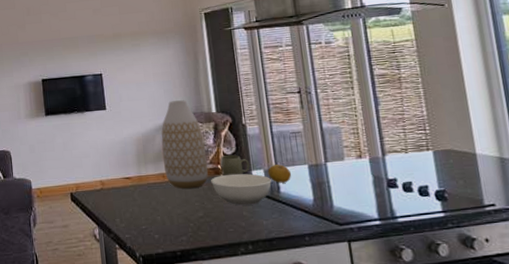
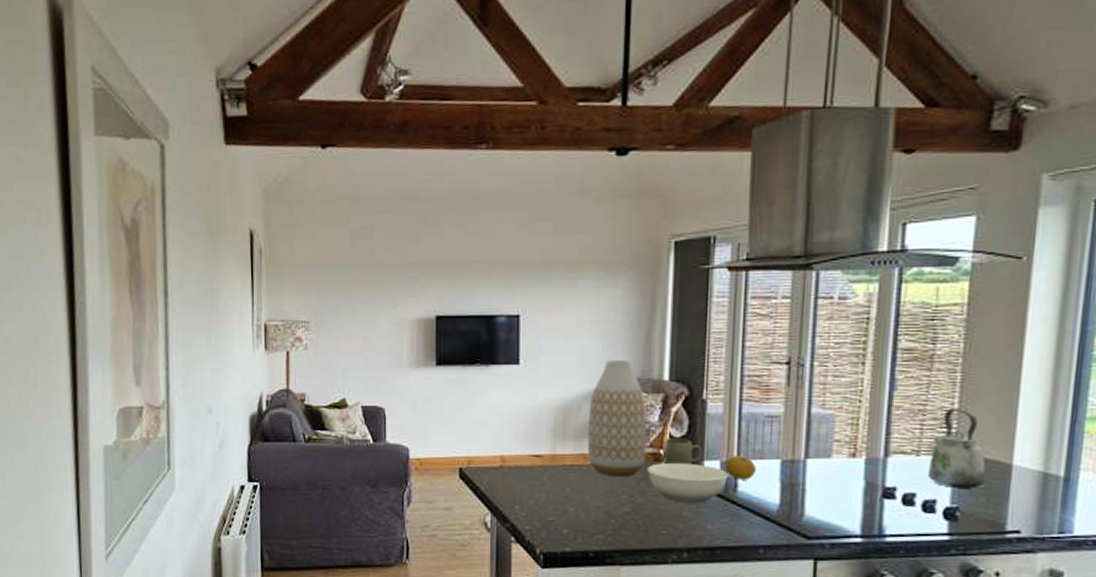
kettle: none [415,115,460,175] -> present [927,408,987,488]

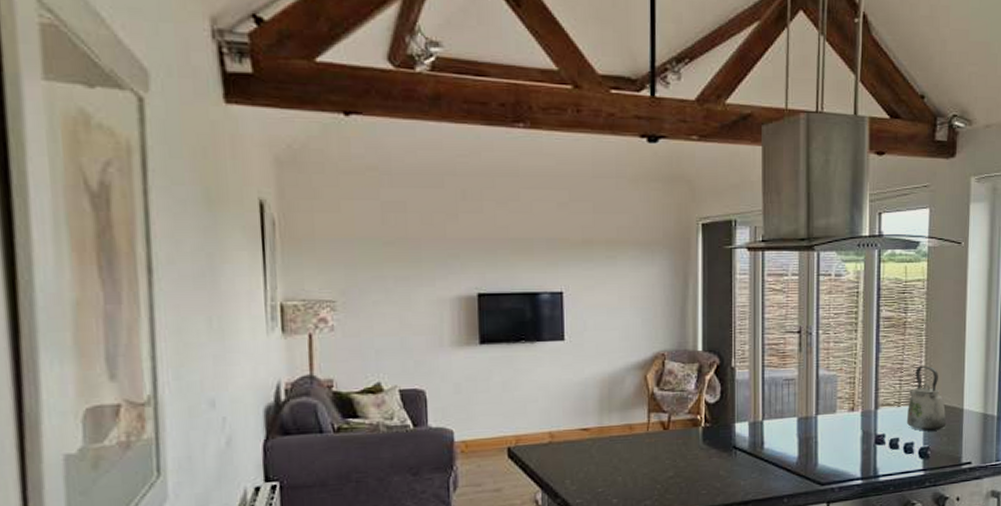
vase: present [588,360,647,477] -> none [632,333,686,444]
bowl: present [647,462,728,504] -> none [687,426,755,464]
mug: present [663,438,703,465] -> none [700,404,734,429]
fruit: present [725,456,757,480] -> none [753,416,779,438]

